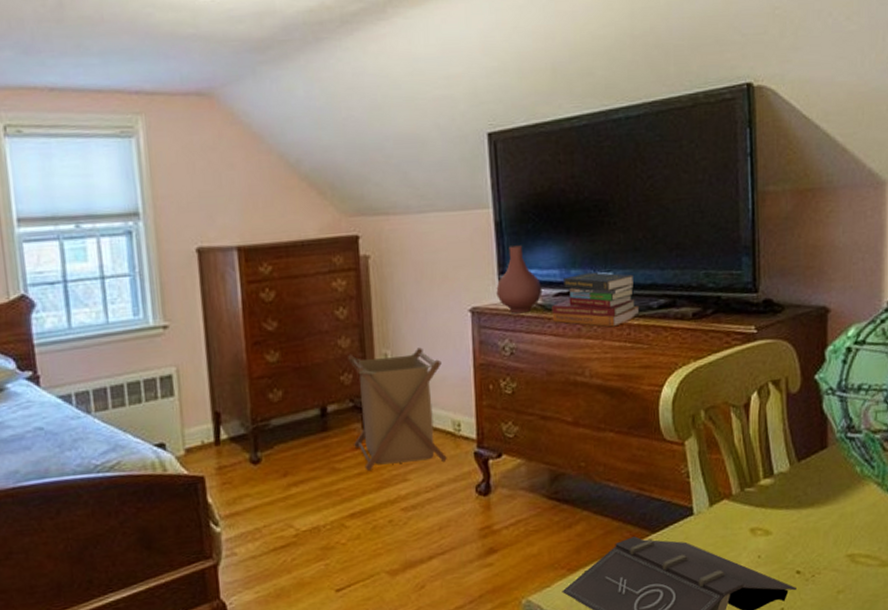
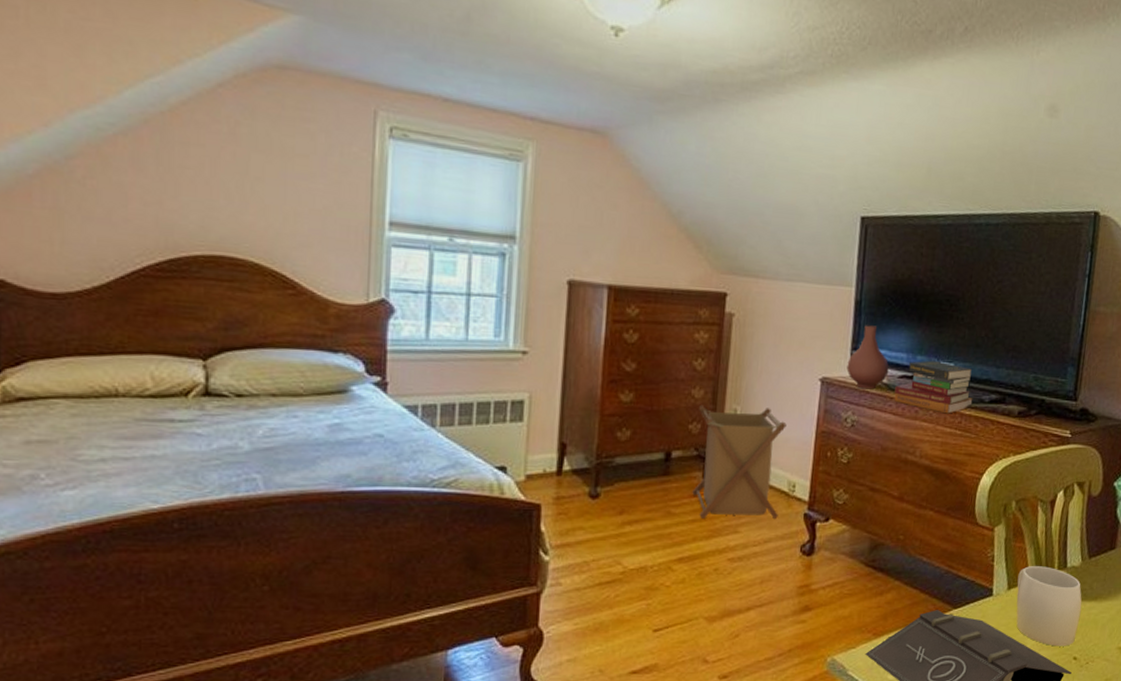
mug: none [719,476,798,562] -> present [1016,566,1082,647]

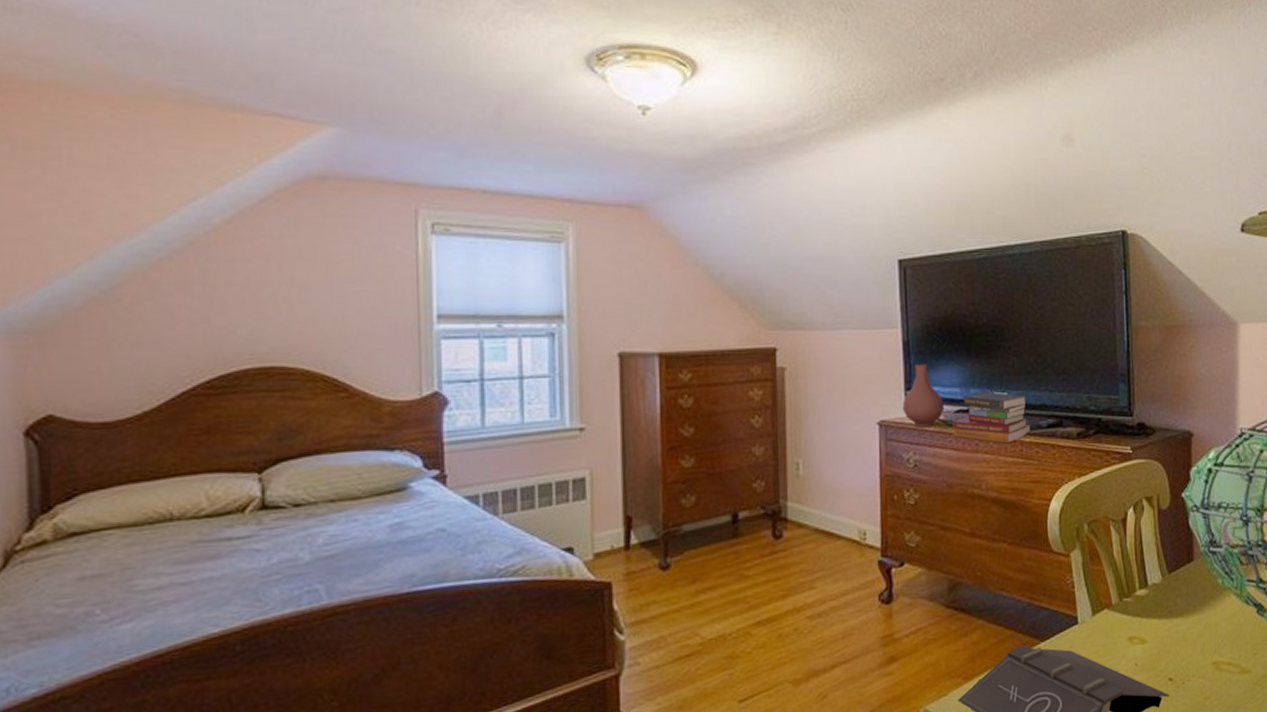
laundry basket: present [692,404,787,519] -> none [760,457,852,578]
mug: present [1016,566,1082,647] -> none [1100,587,1169,670]

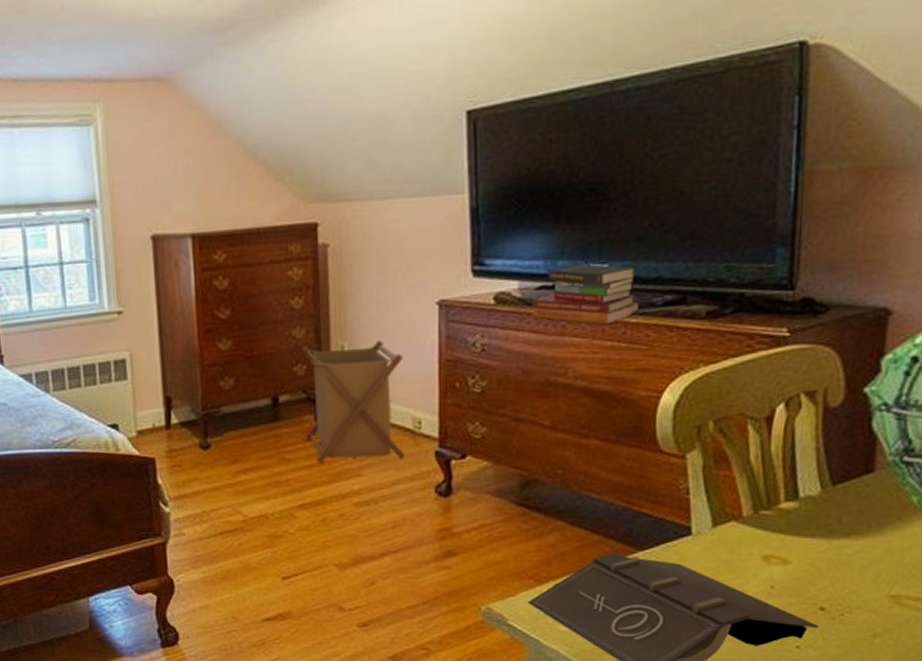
laundry basket: none [760,457,852,578] -> present [301,340,405,463]
vase: present [902,364,945,428] -> none [468,233,522,308]

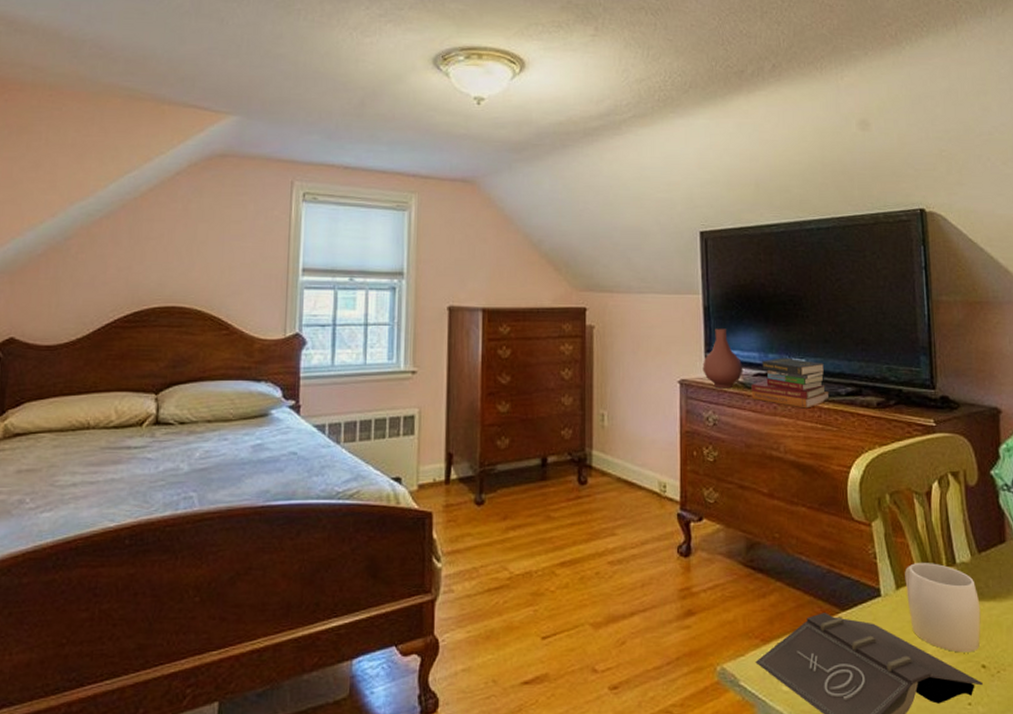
laundry basket: present [301,340,405,463] -> none [568,411,652,522]
vase: none [468,233,522,308] -> present [703,328,743,389]
mug: none [725,497,827,594] -> present [905,563,981,653]

